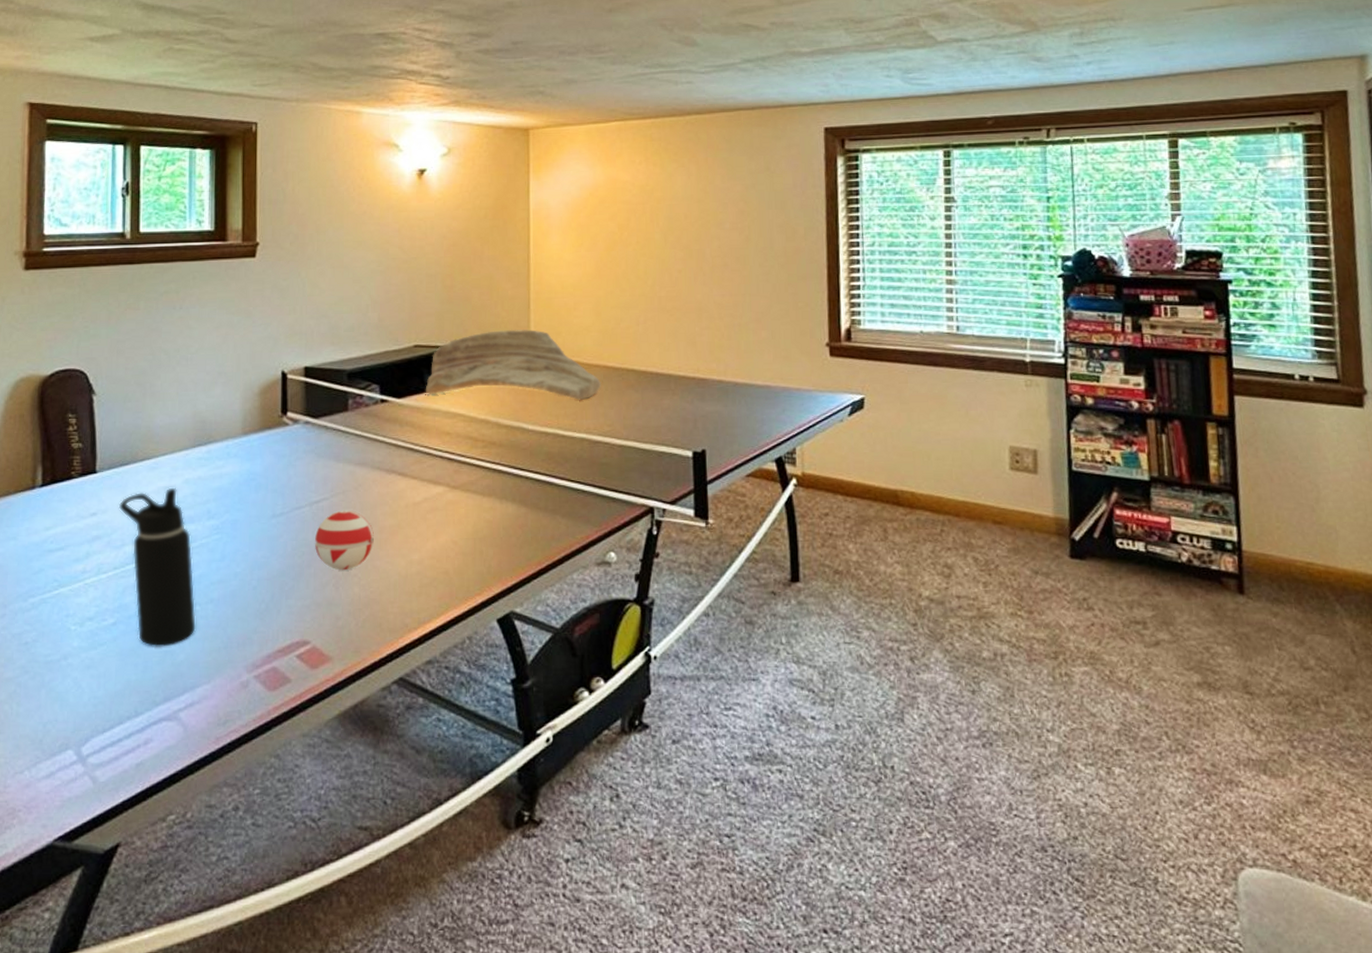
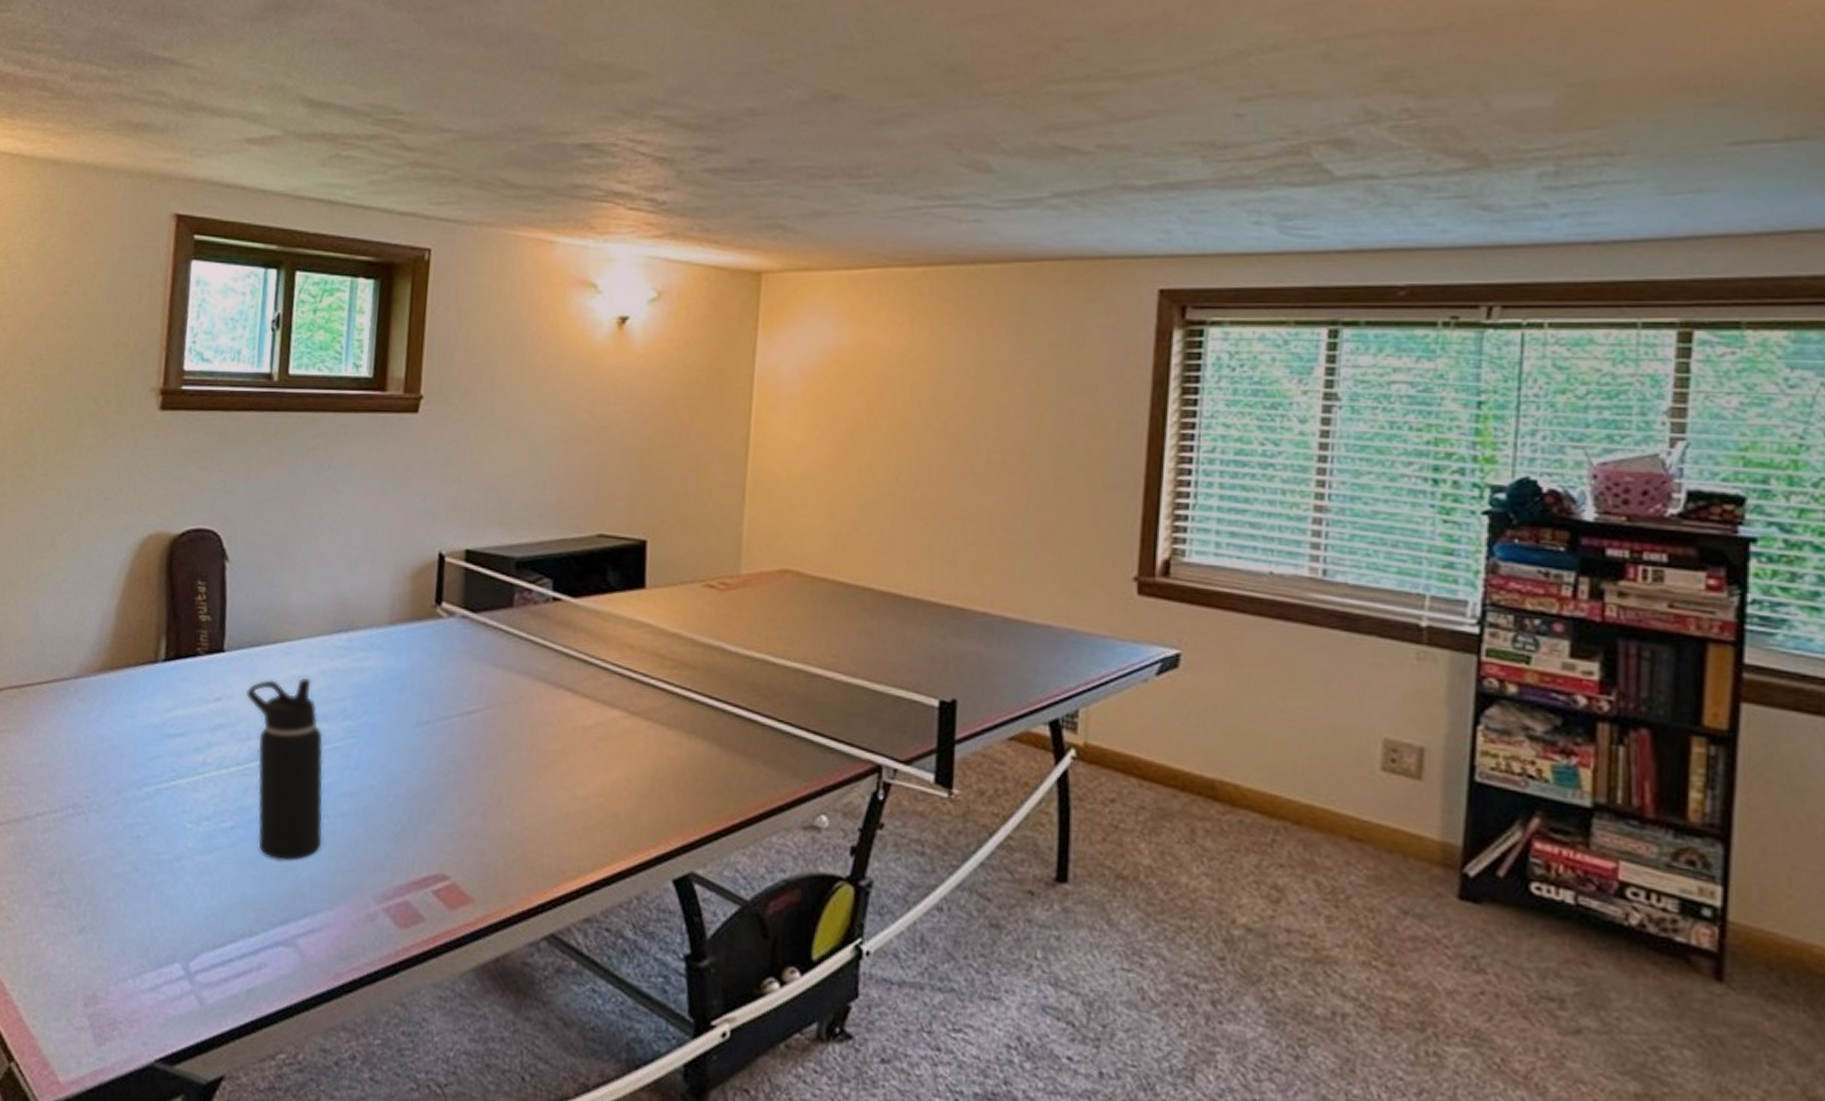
ball: present [315,510,374,571] -> none [463,726,533,798]
towel: present [425,329,601,400] -> none [607,524,827,621]

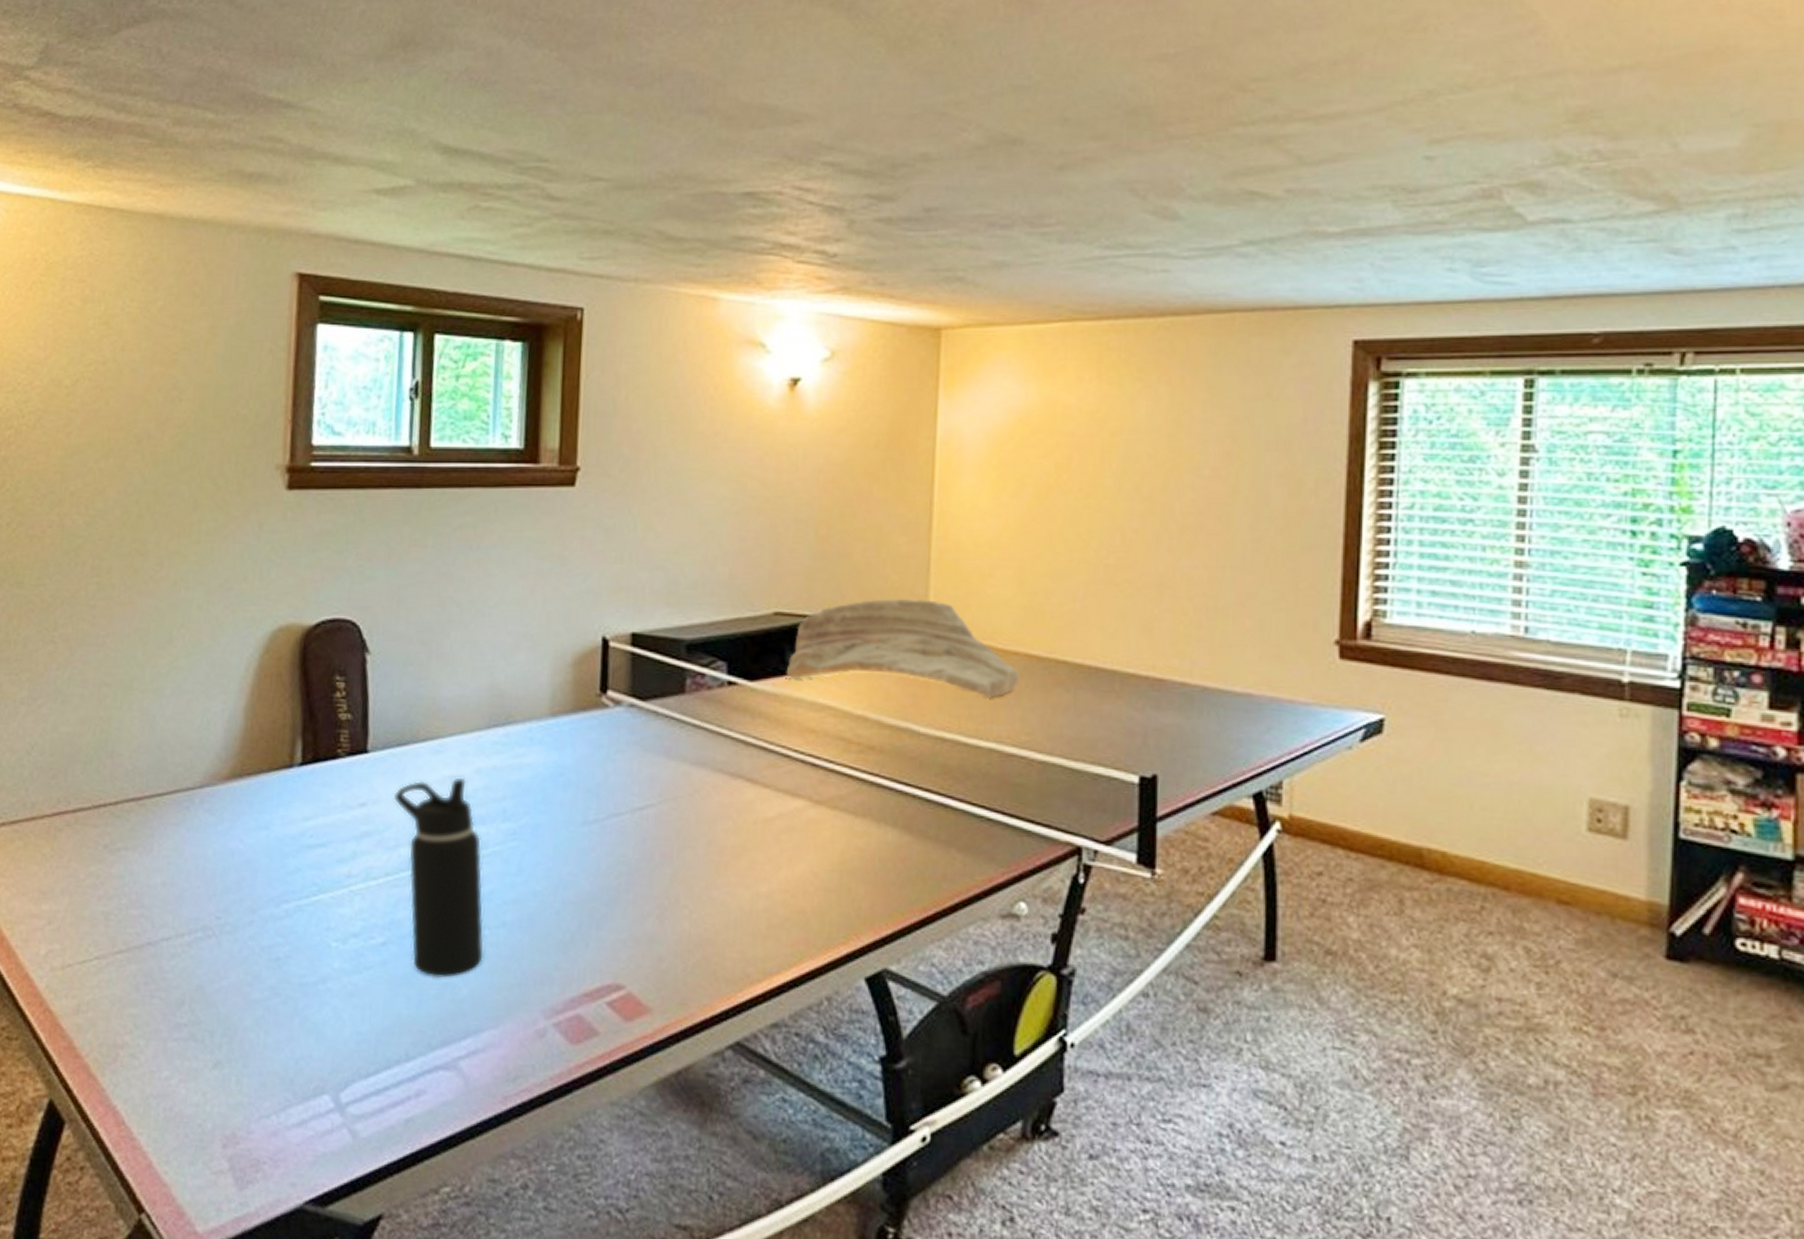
towel: none [607,524,827,621] -> present [786,598,1020,698]

